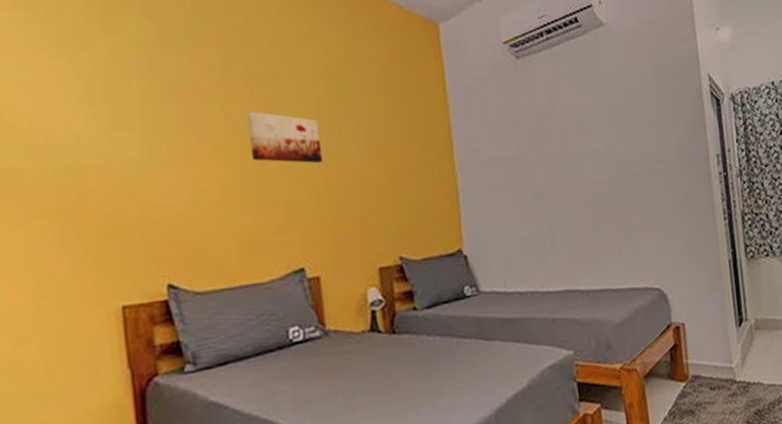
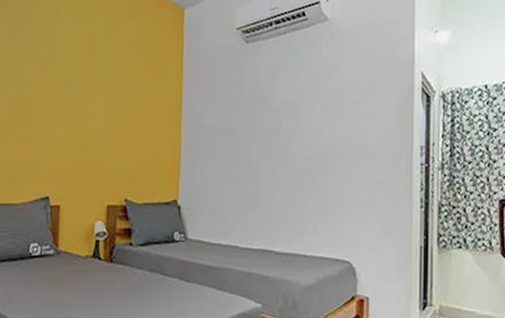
wall art: present [245,111,323,164] -> none [23,67,77,114]

